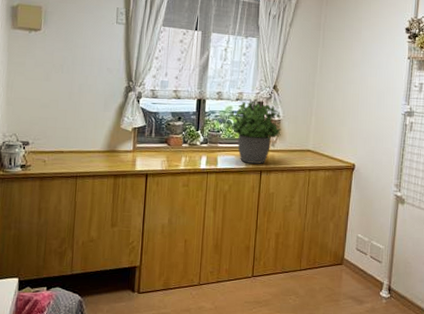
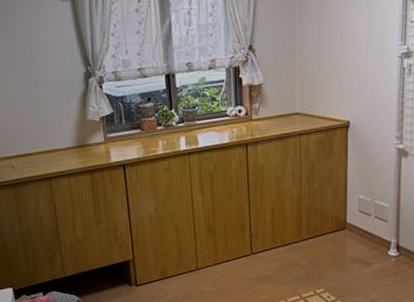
potted plant: present [226,99,281,164] -> none [202,66,264,138]

